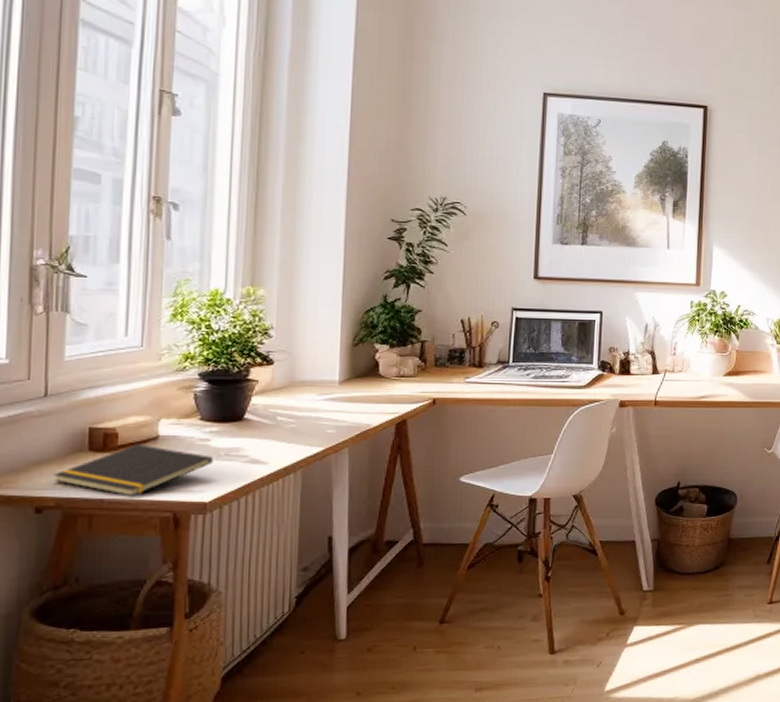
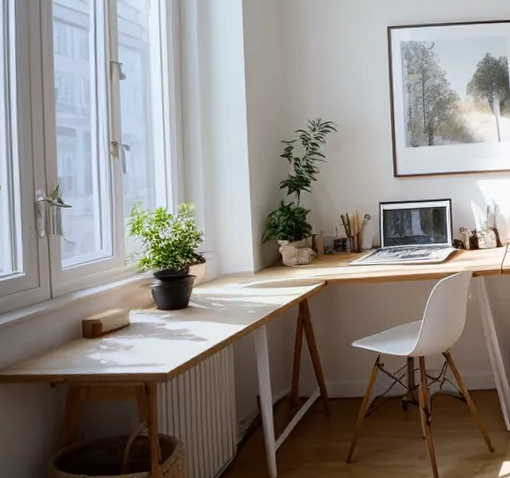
notepad: present [53,444,214,497] -> none [61,330,170,371]

